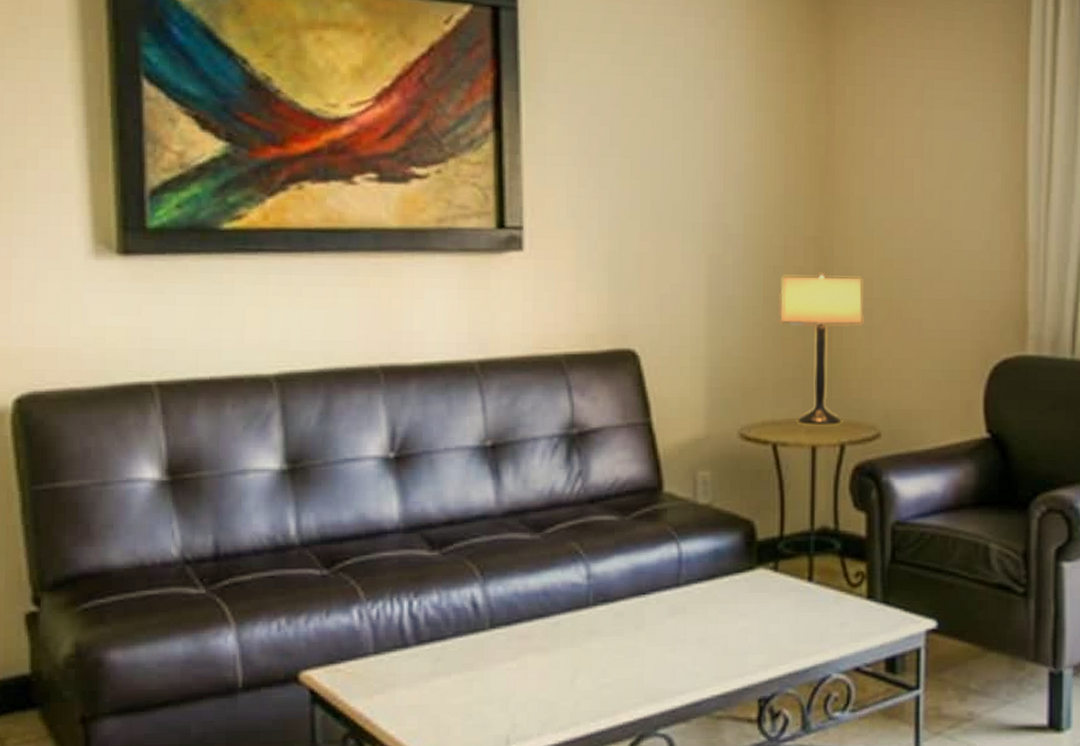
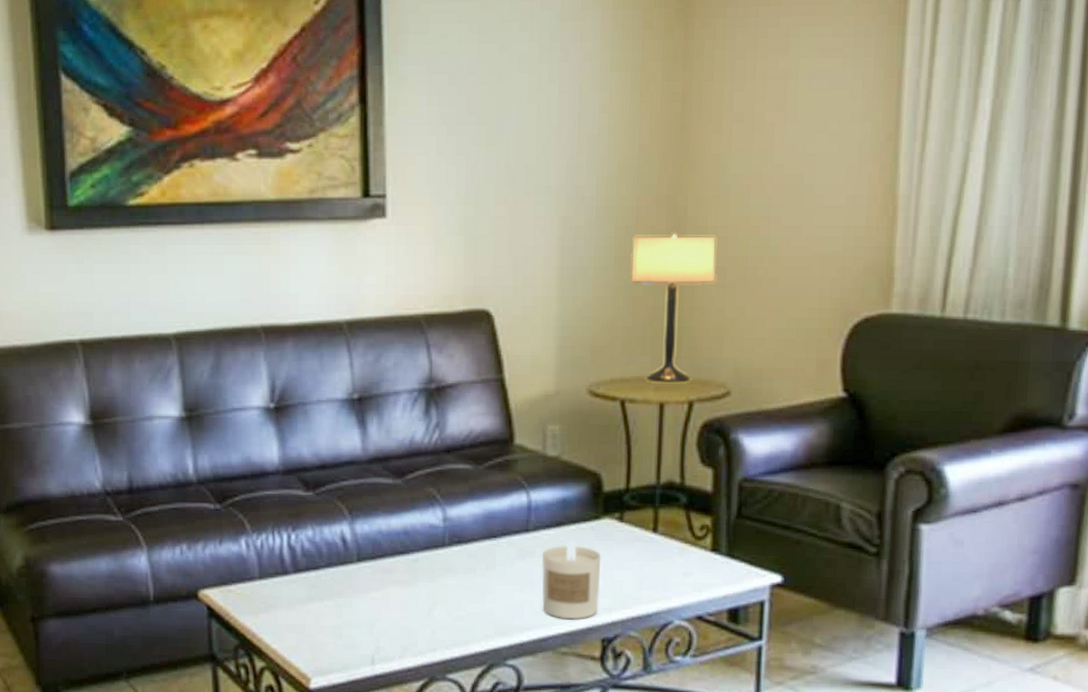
candle: none [693,596,756,680] -> present [541,542,601,620]

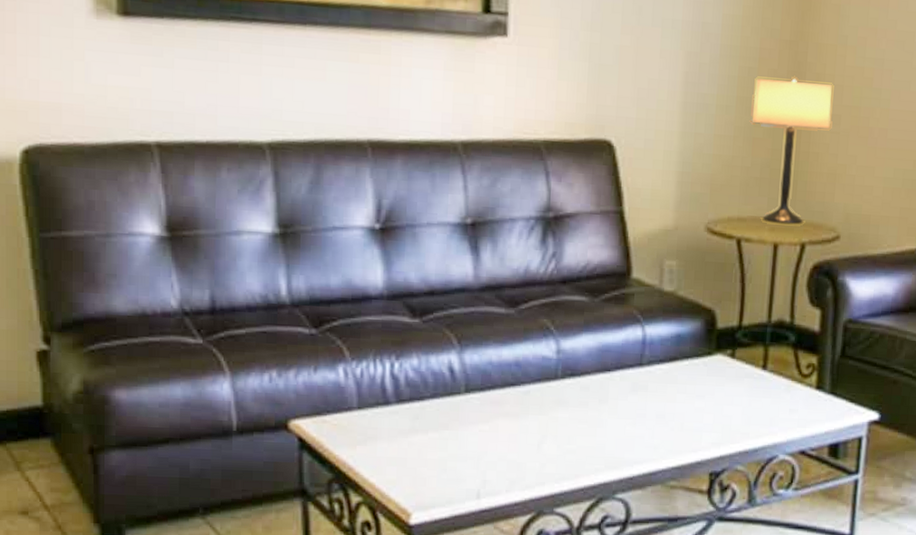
candle: present [541,542,601,620] -> none [653,377,713,454]

